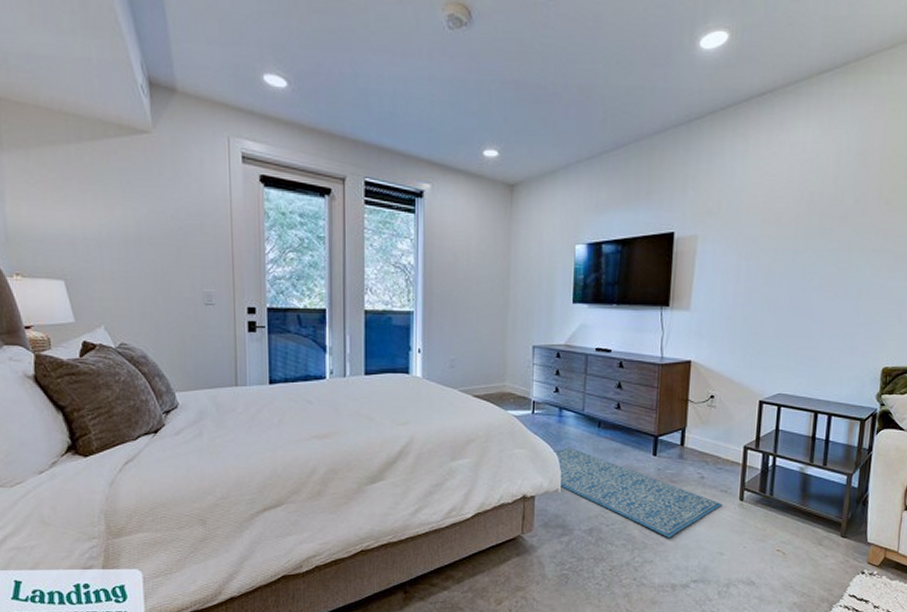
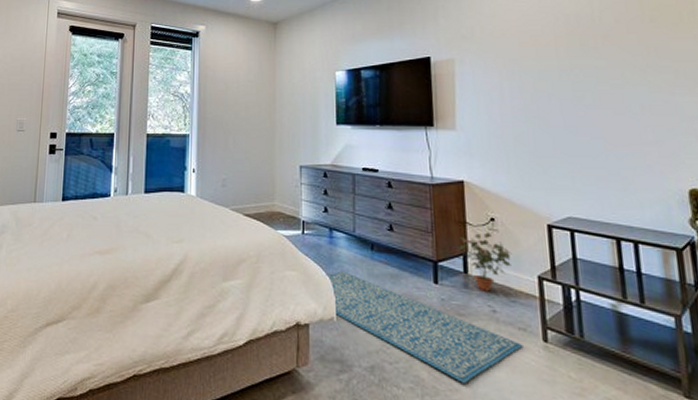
potted plant: none [679,408,725,461] -> present [458,232,512,292]

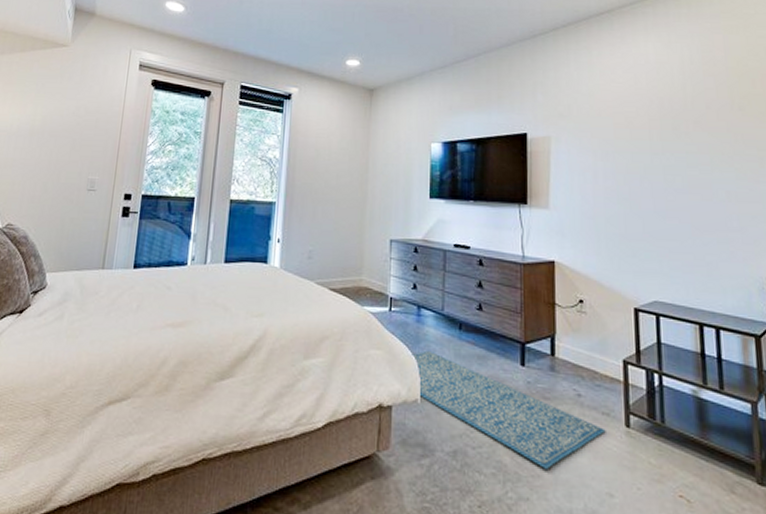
potted plant: present [458,232,512,292] -> none [547,314,599,375]

